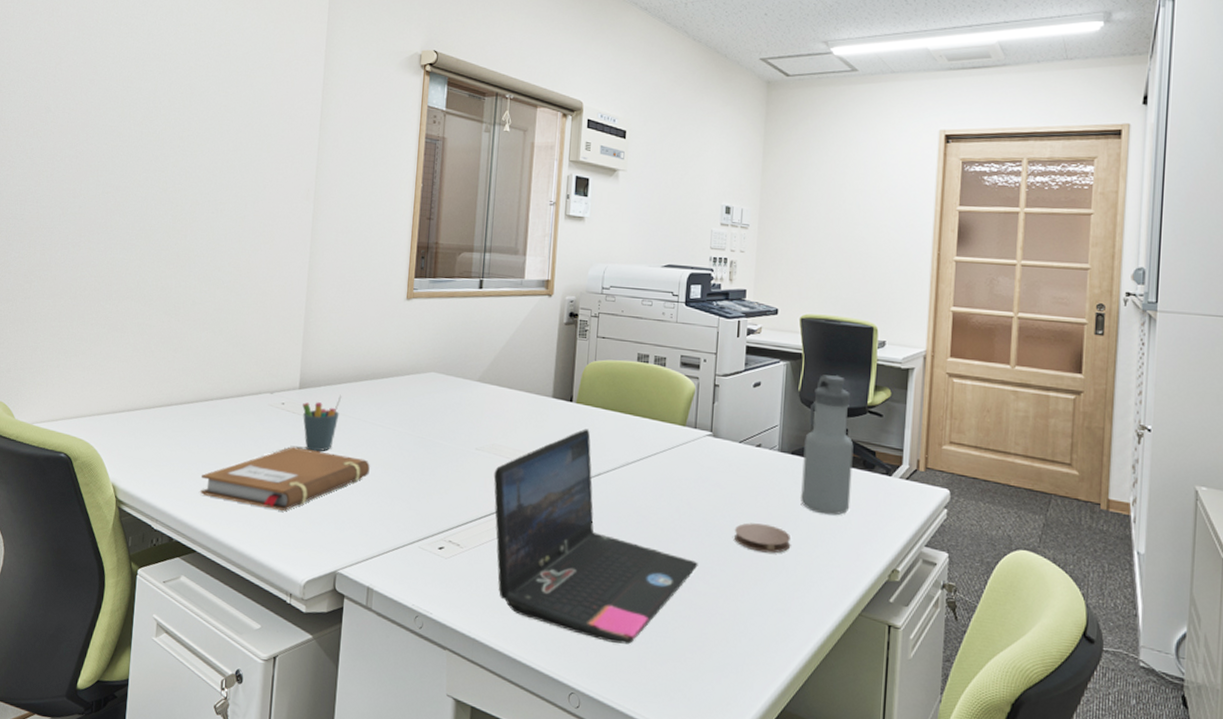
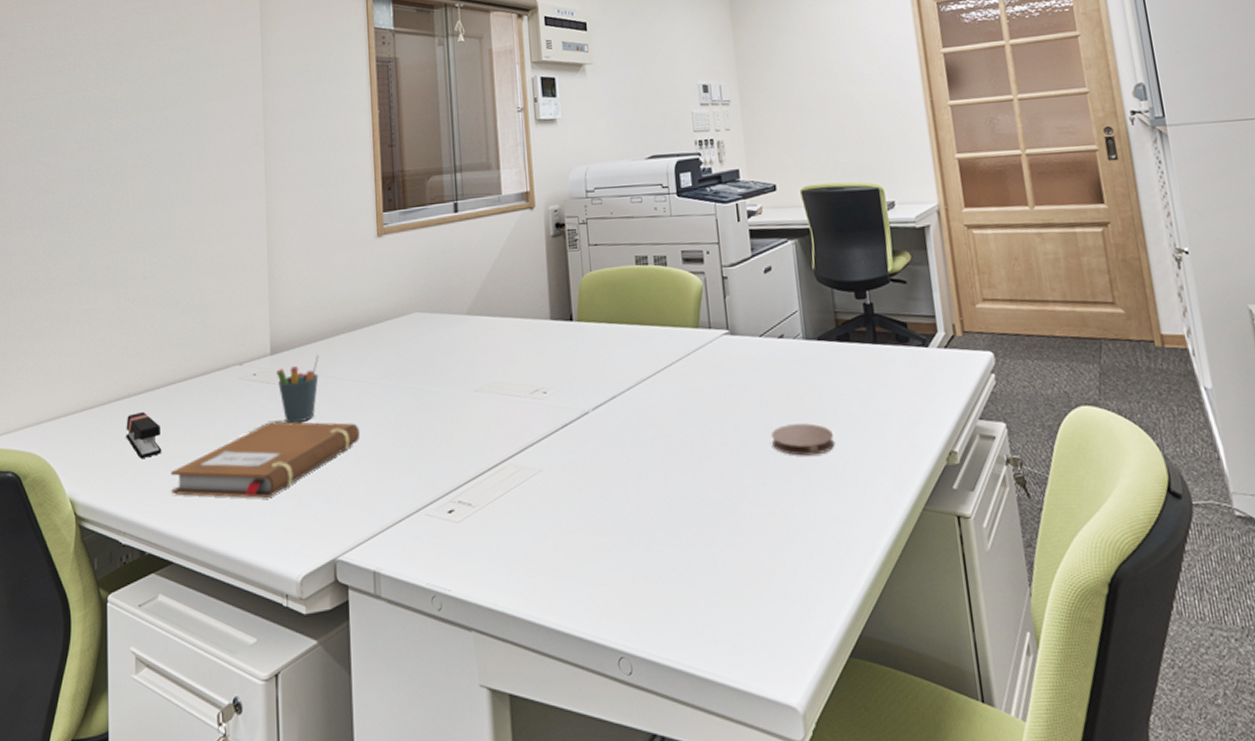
stapler: none [165,419,196,460] -> present [126,411,162,458]
laptop: present [493,428,698,644] -> none [498,348,738,589]
water bottle: present [801,375,854,515] -> none [827,246,891,402]

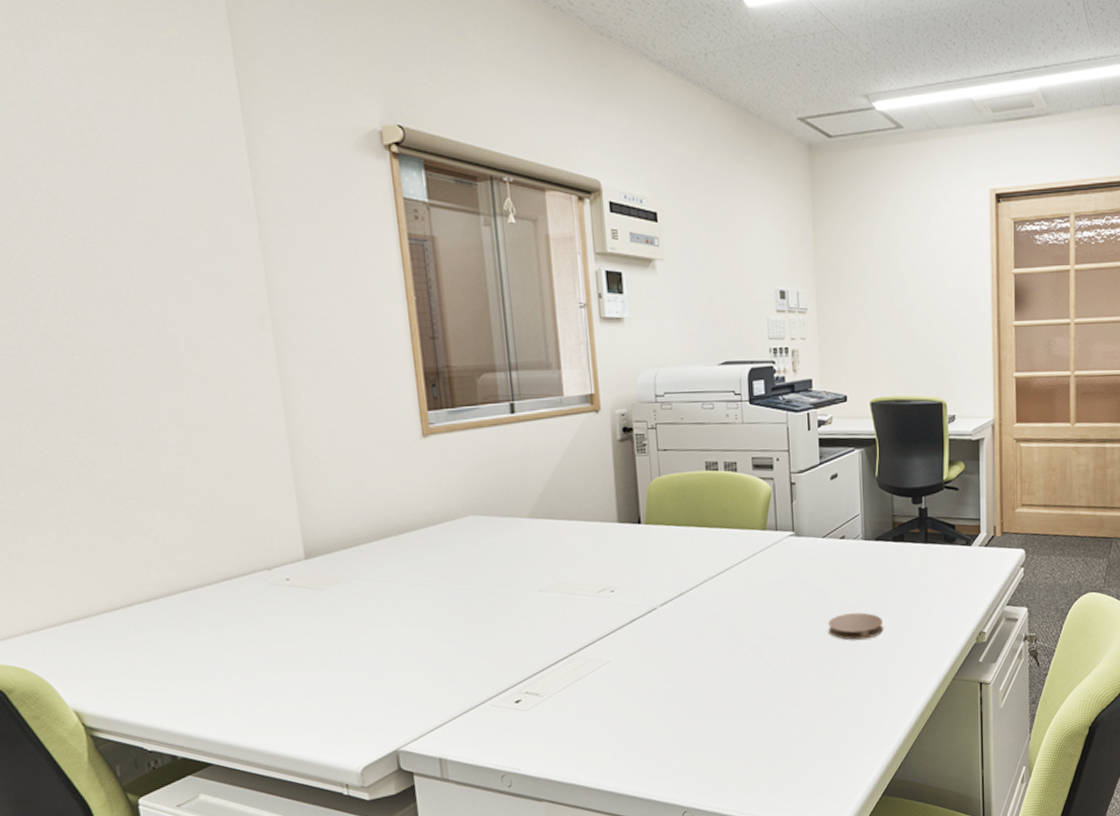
stapler: present [126,411,162,458] -> none [133,619,183,667]
notebook: present [171,421,360,498] -> none [198,624,416,701]
pen holder: present [277,354,319,424] -> none [314,557,365,627]

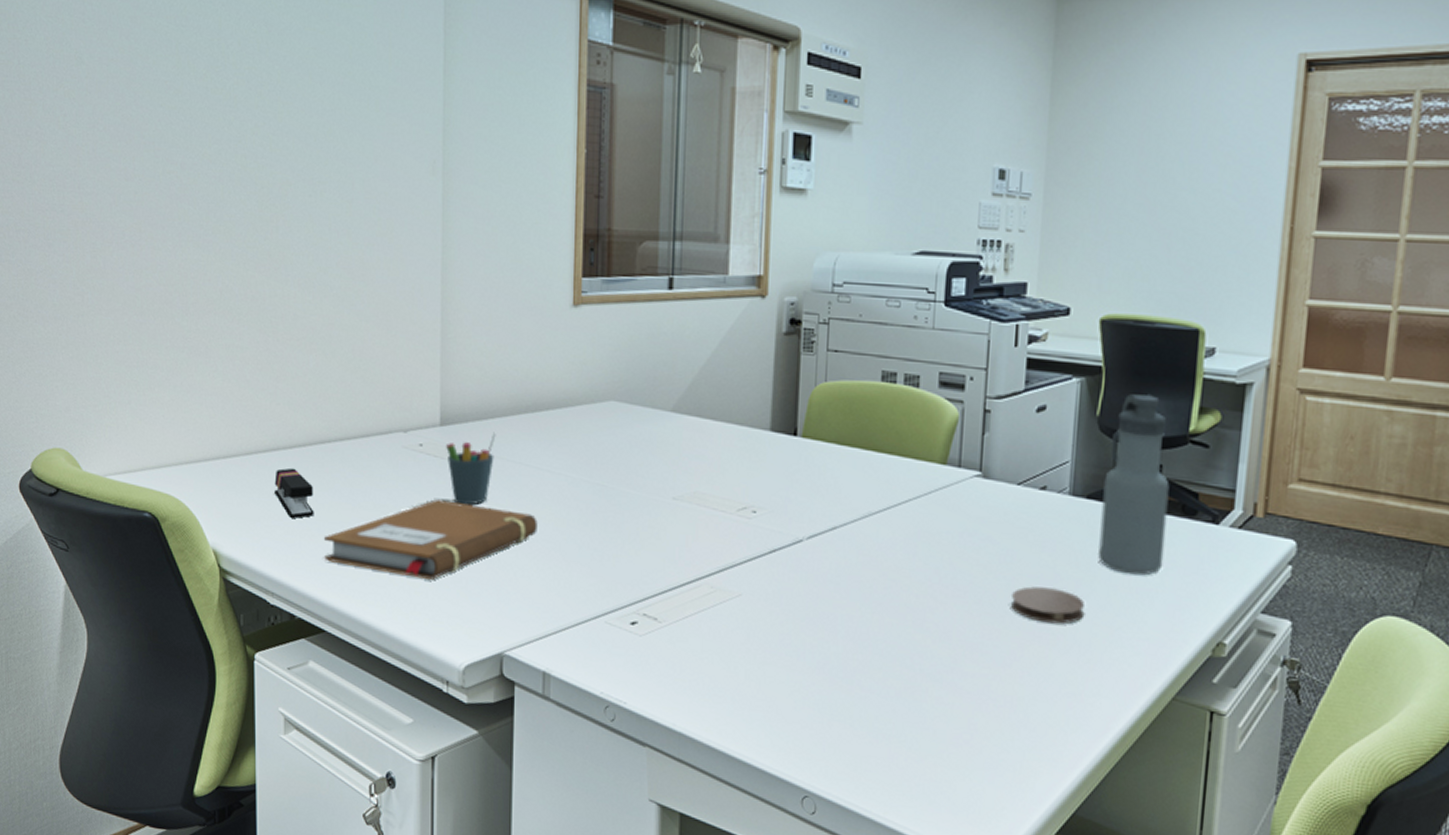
stapler: none [133,619,183,667] -> present [274,467,314,518]
notebook: none [198,624,416,701] -> present [324,499,537,580]
pen holder: none [314,557,365,627] -> present [446,432,496,505]
water bottle: none [887,456,936,593] -> present [1098,394,1170,576]

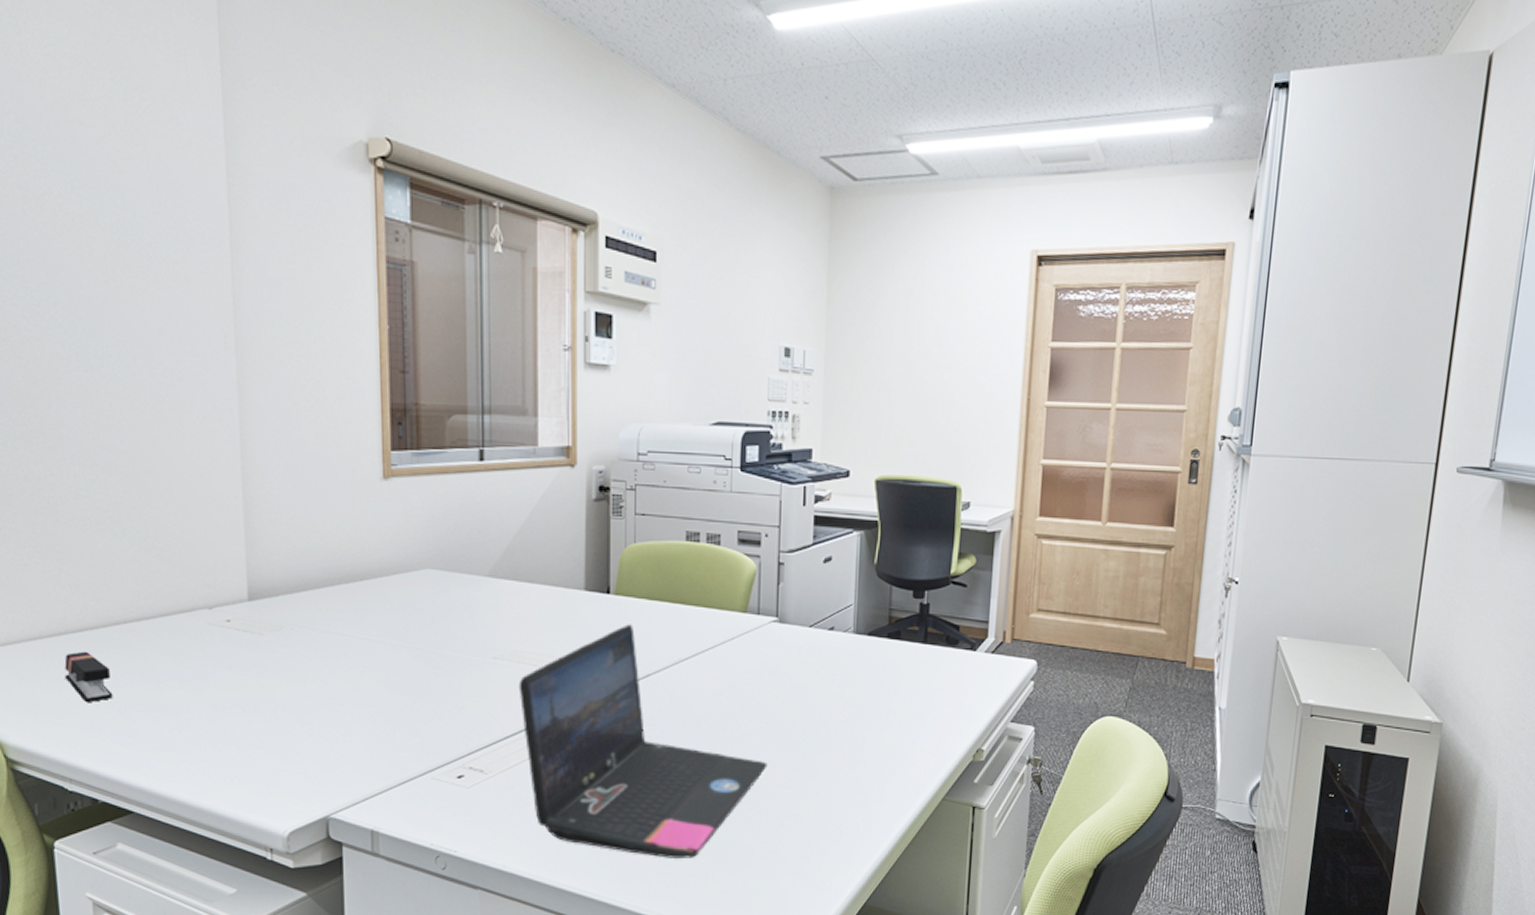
notebook: present [324,499,537,580] -> none [126,674,358,752]
pen holder: present [446,432,496,505] -> none [256,604,309,677]
laptop: none [697,470,964,738] -> present [518,624,768,858]
coaster: present [1011,586,1086,624] -> none [807,714,870,745]
water bottle: present [1098,394,1170,576] -> none [879,544,936,698]

